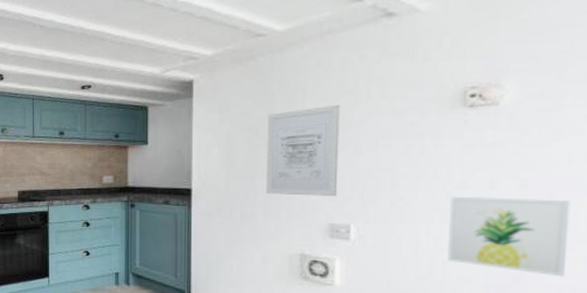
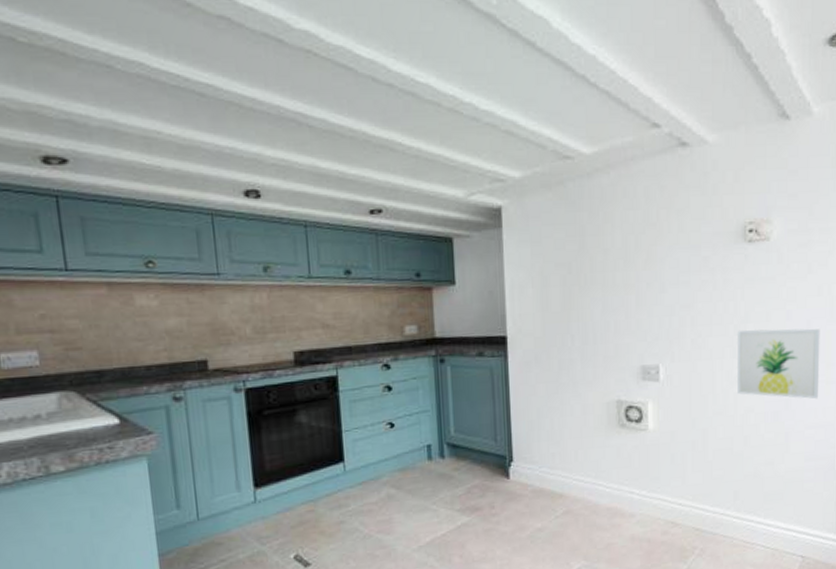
wall art: present [265,104,340,197] -> none [579,238,647,338]

